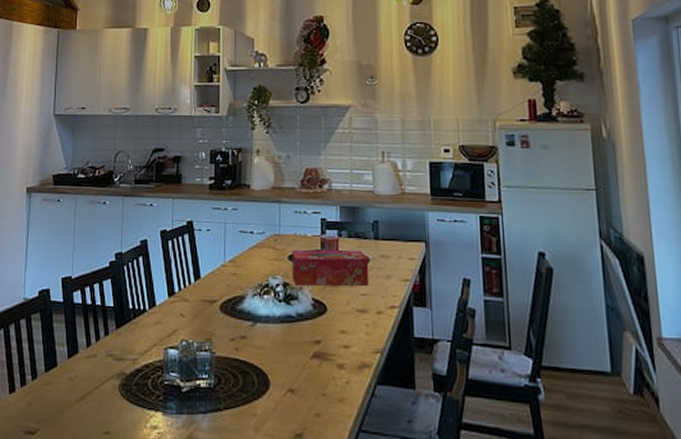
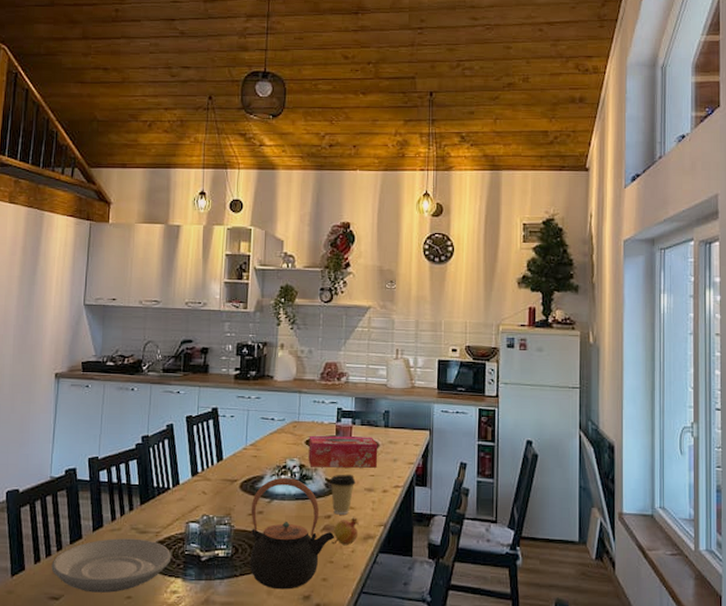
plate: none [26,366,150,427] -> present [51,538,172,593]
teapot: none [232,297,327,426] -> present [249,477,335,590]
coffee cup: none [316,293,346,340] -> present [329,474,356,515]
fruit: none [323,341,354,376] -> present [331,516,360,546]

